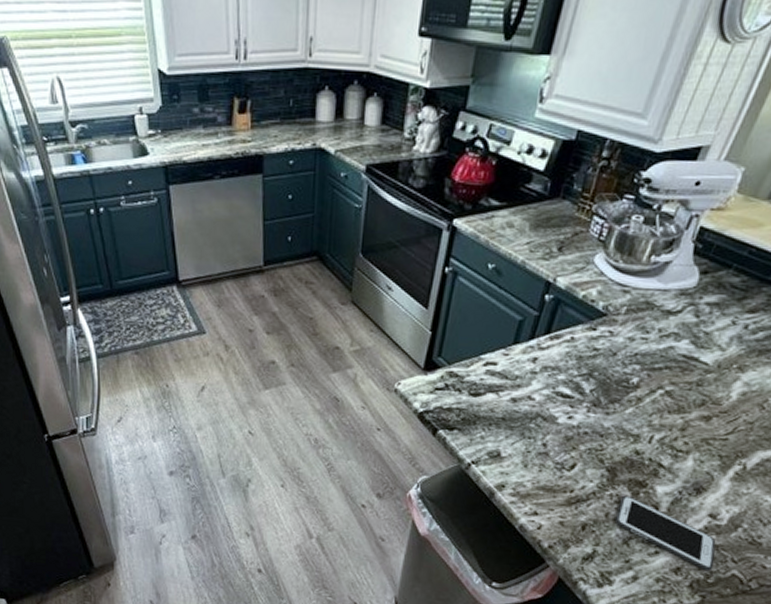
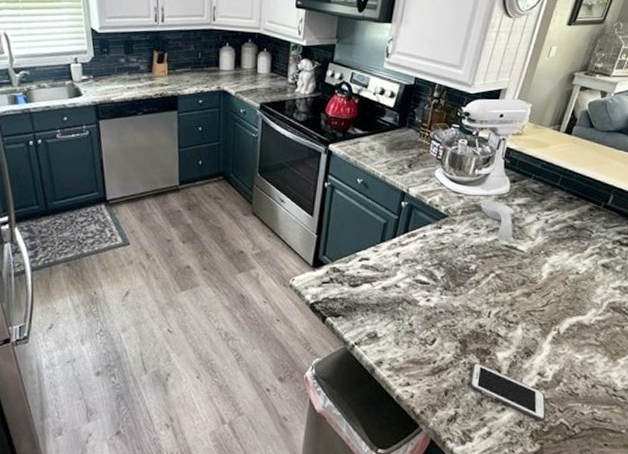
spoon rest: none [653,297,702,348] -> present [480,201,515,239]

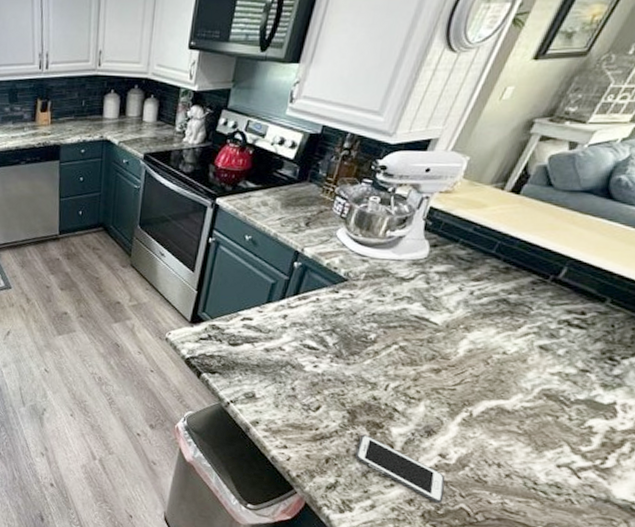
spoon rest: present [480,201,515,239] -> none [388,266,432,310]

